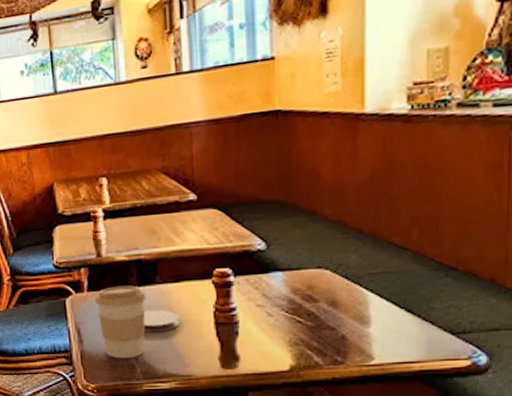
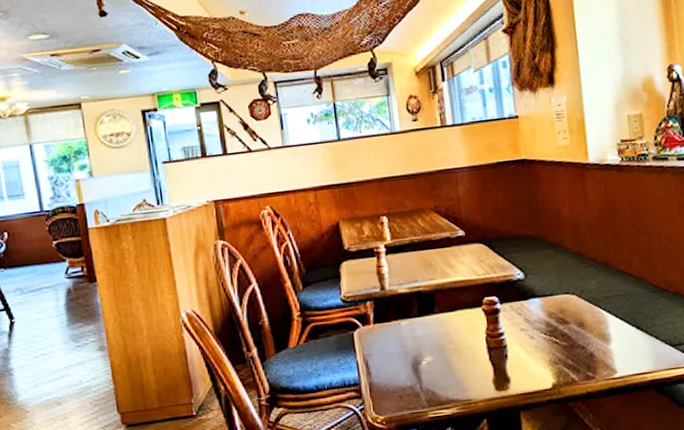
coffee cup: present [94,285,147,359] -> none [380,316,428,389]
coaster: present [143,309,180,333] -> none [425,337,458,361]

